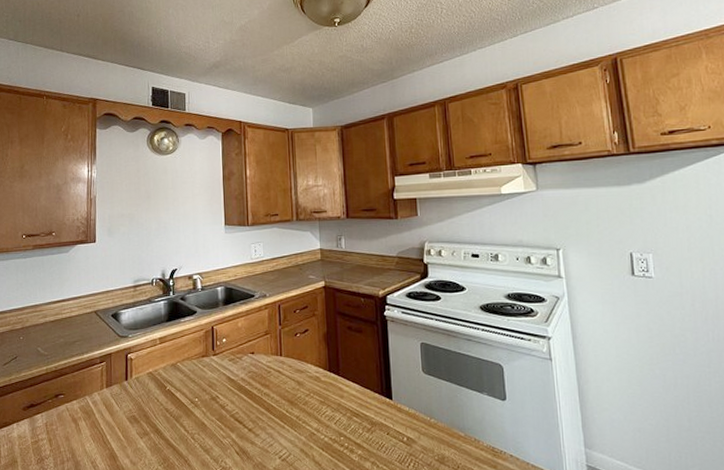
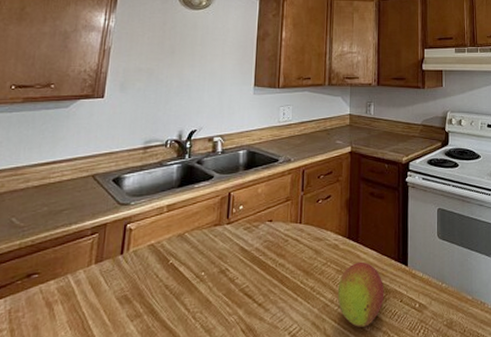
fruit: none [322,394,370,456] -> present [337,261,384,327]

